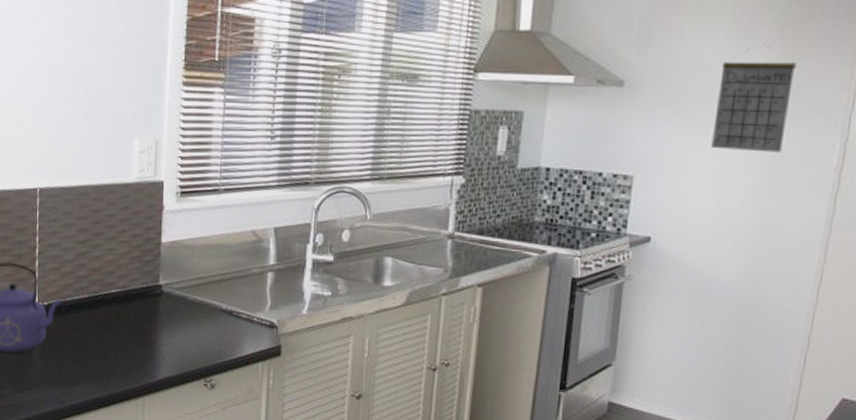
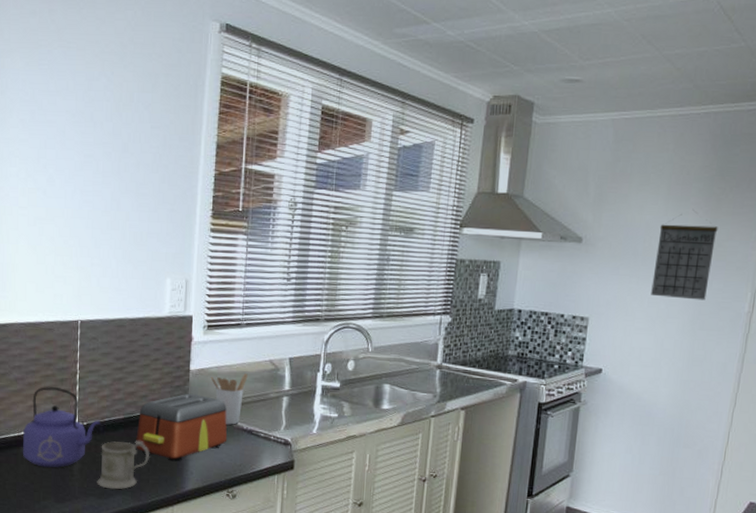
mug: none [59,323,118,378] -> present [97,441,150,490]
toaster: none [102,269,204,347] -> present [136,393,227,462]
utensil holder: none [184,246,227,305] -> present [210,373,248,425]

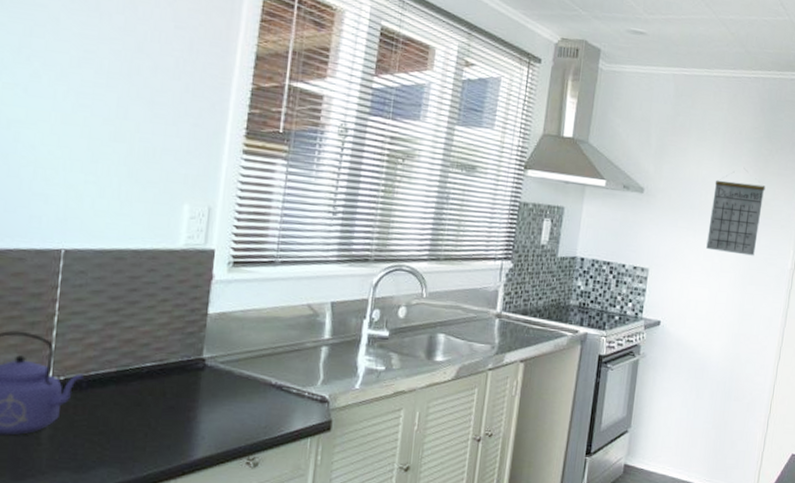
mug: present [97,441,150,490] -> none [73,399,149,461]
toaster: present [136,393,227,462] -> none [130,341,252,425]
utensil holder: present [210,373,248,425] -> none [233,319,280,379]

